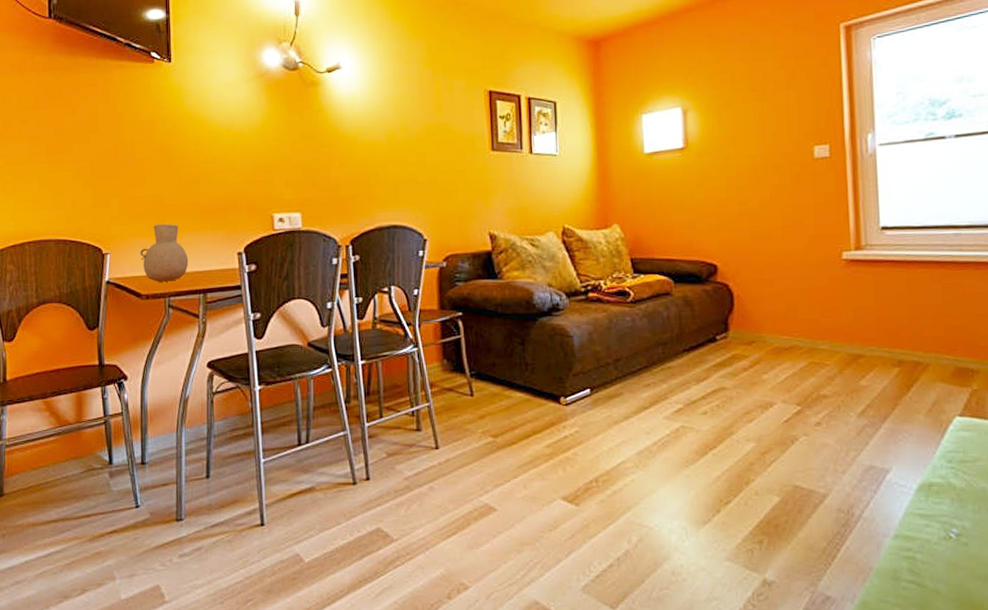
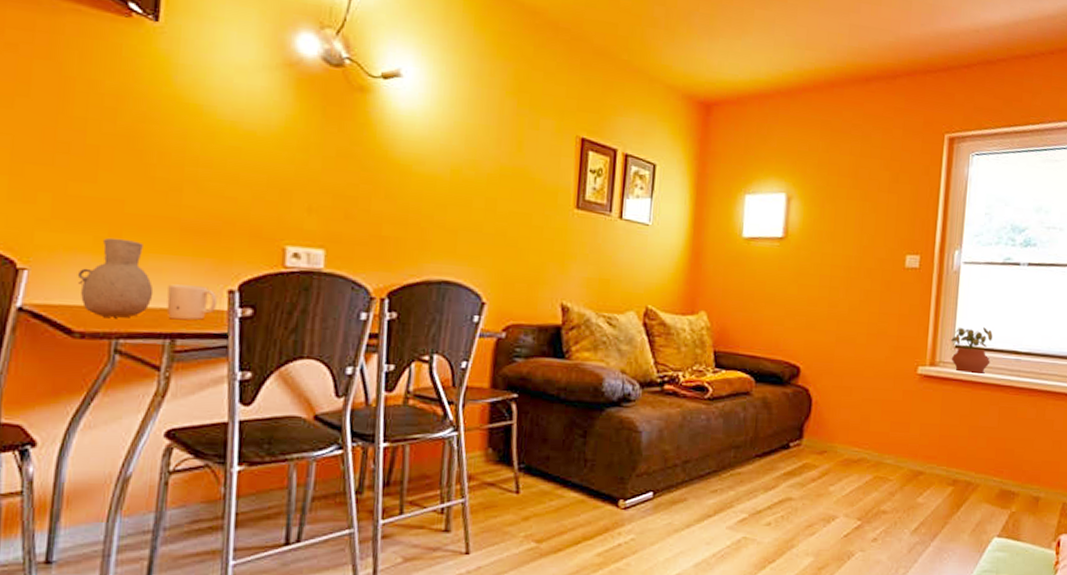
mug: none [198,252,231,279] -> present [166,284,218,321]
potted plant: none [876,205,925,254] -> present [951,327,993,375]

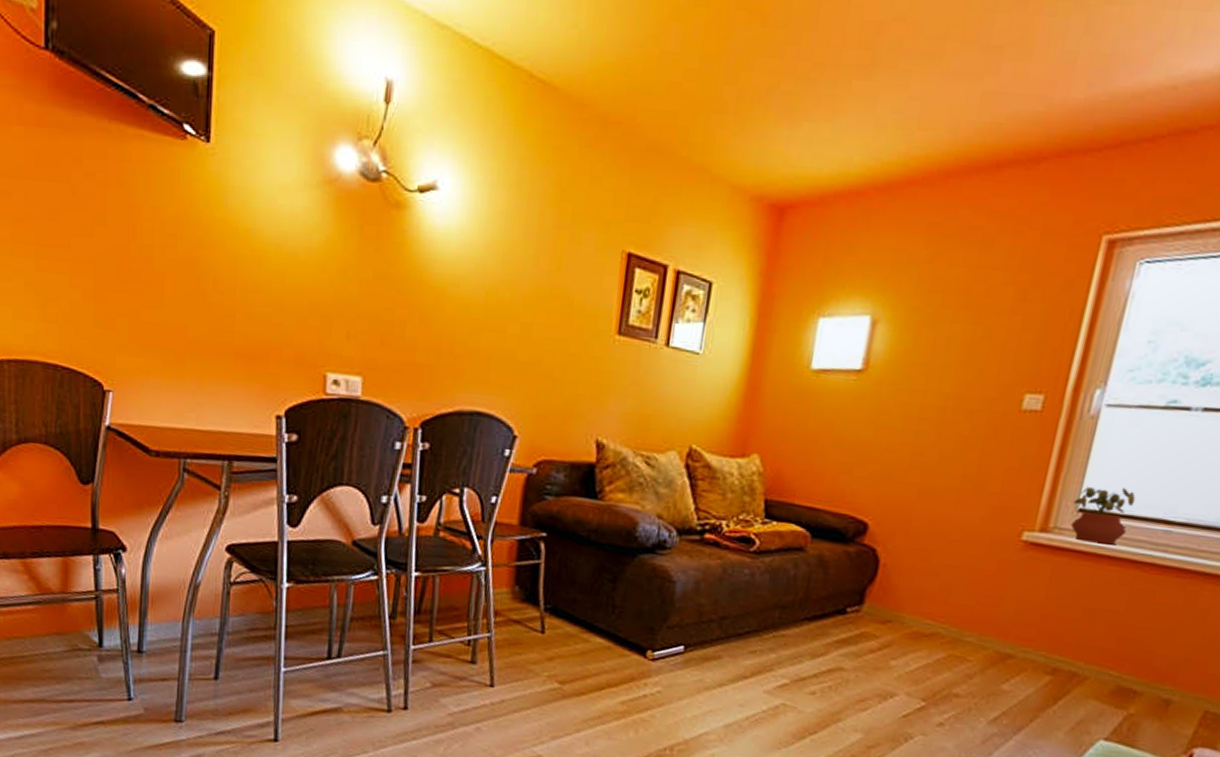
vase: present [77,237,154,318] -> none [151,362,213,439]
mug: present [166,284,218,321] -> none [224,408,267,444]

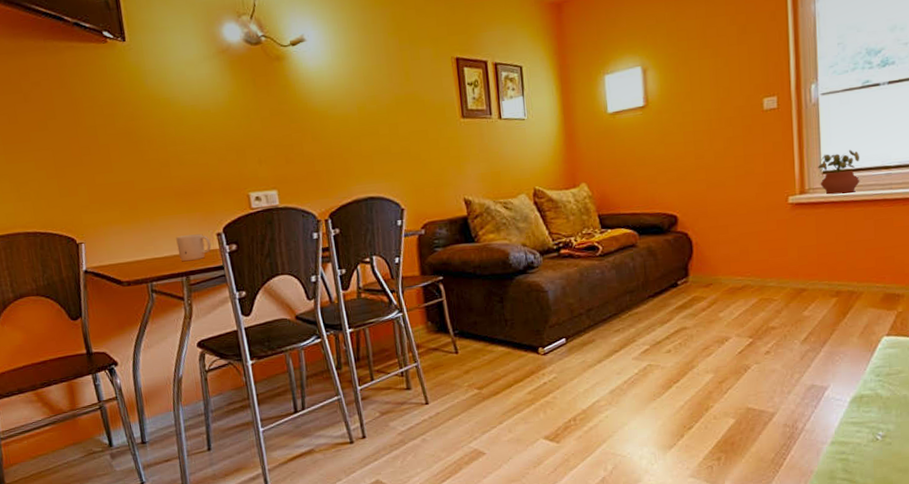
mug: none [224,408,267,444] -> present [176,234,211,262]

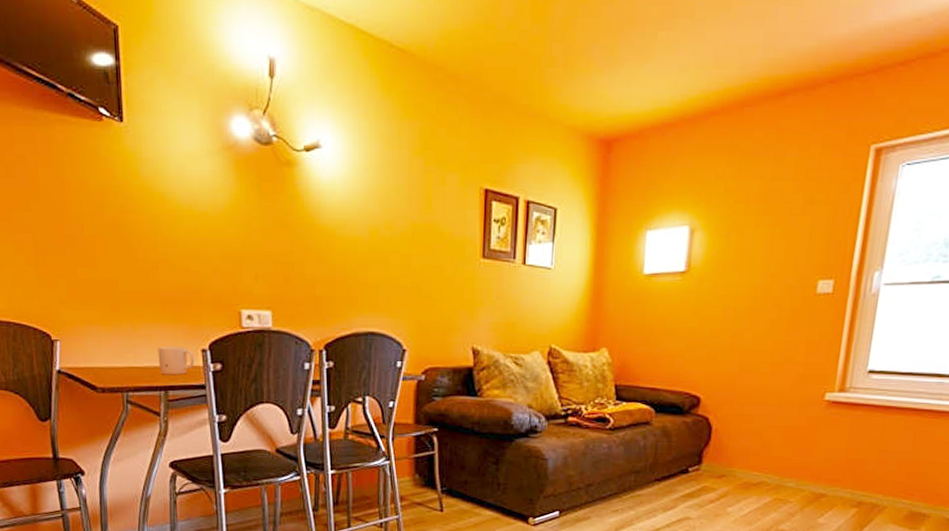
potted plant: present [818,150,860,195] -> none [863,351,913,399]

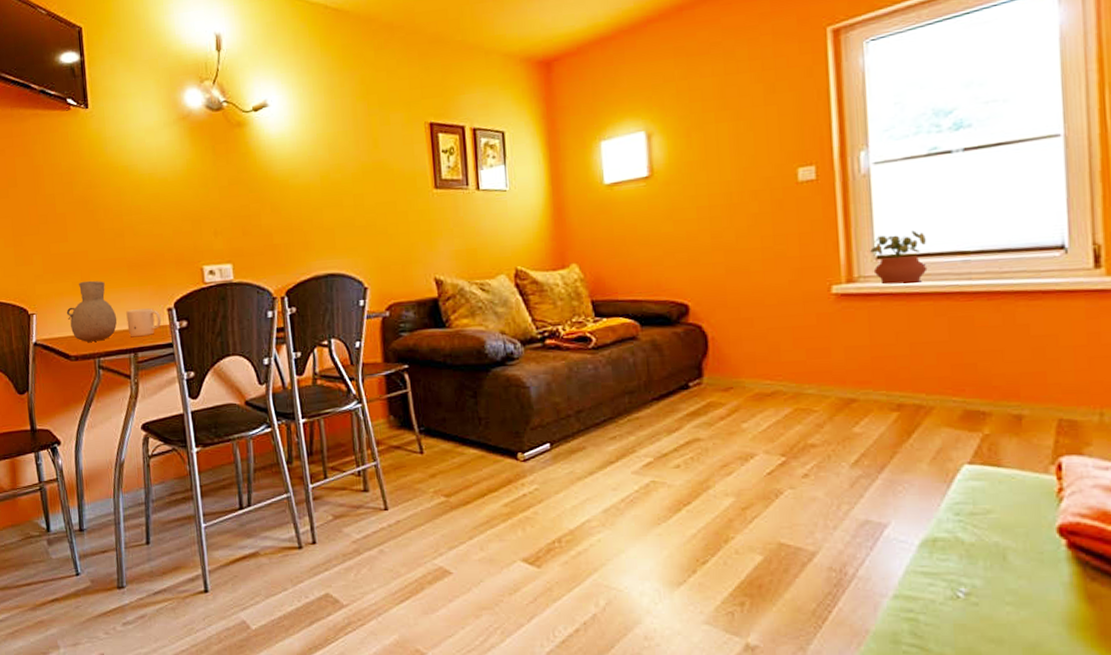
vase: none [93,311,148,375] -> present [66,280,117,342]
potted plant: none [863,351,913,399] -> present [870,230,928,285]

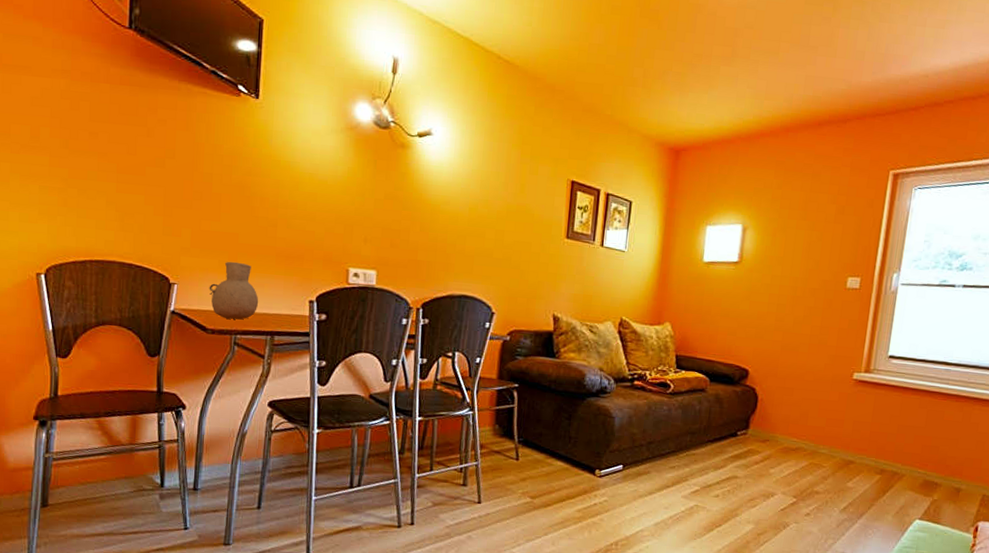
mug: present [126,308,162,338] -> none [268,295,302,323]
potted plant: present [870,230,928,285] -> none [884,340,925,381]

